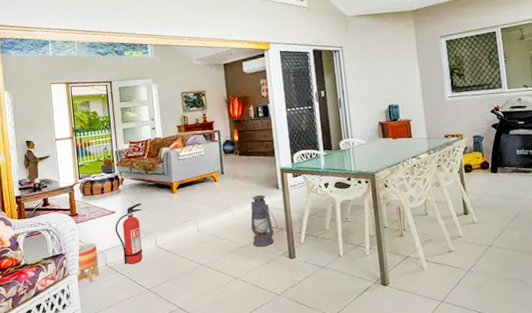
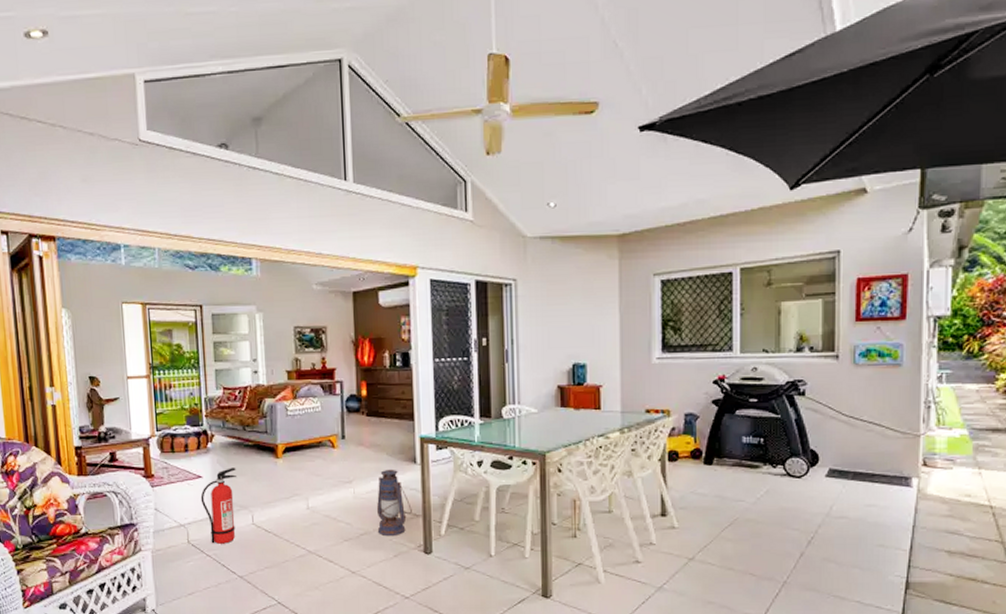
planter: present [77,242,99,283] -> none [151,513,179,563]

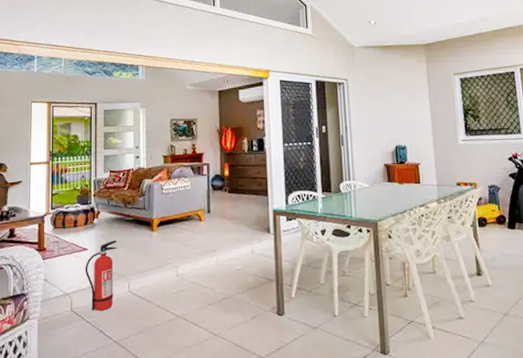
lantern: present [377,469,412,537] -> none [237,238,267,300]

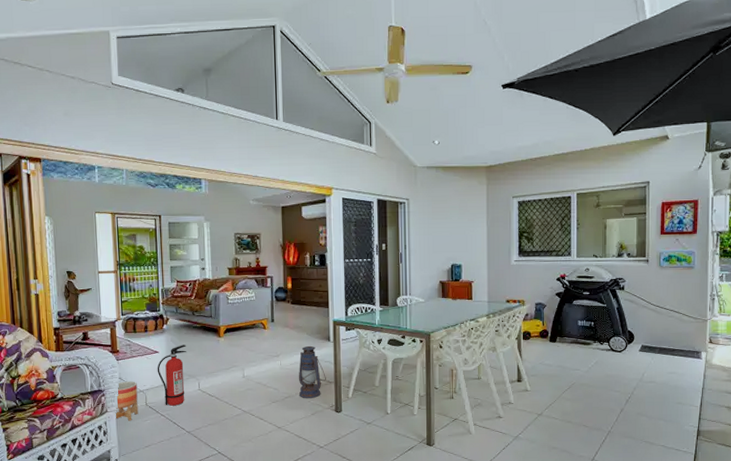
planter: none [37,283,63,330] -> present [115,381,139,421]
lantern: none [237,238,267,300] -> present [299,345,326,399]

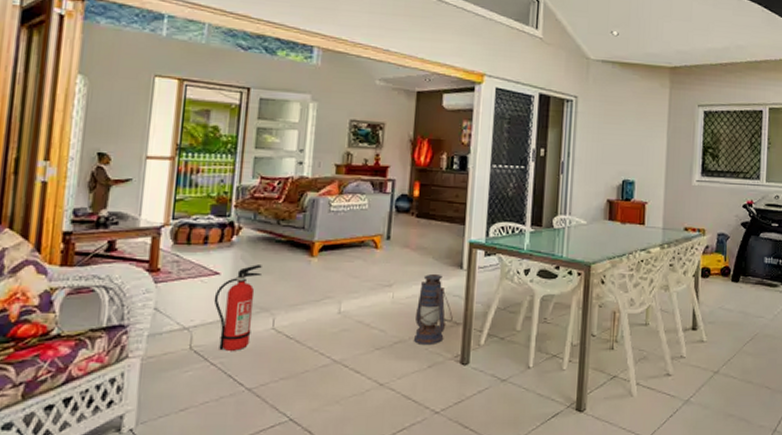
planter: present [115,381,139,421] -> none [139,313,181,372]

